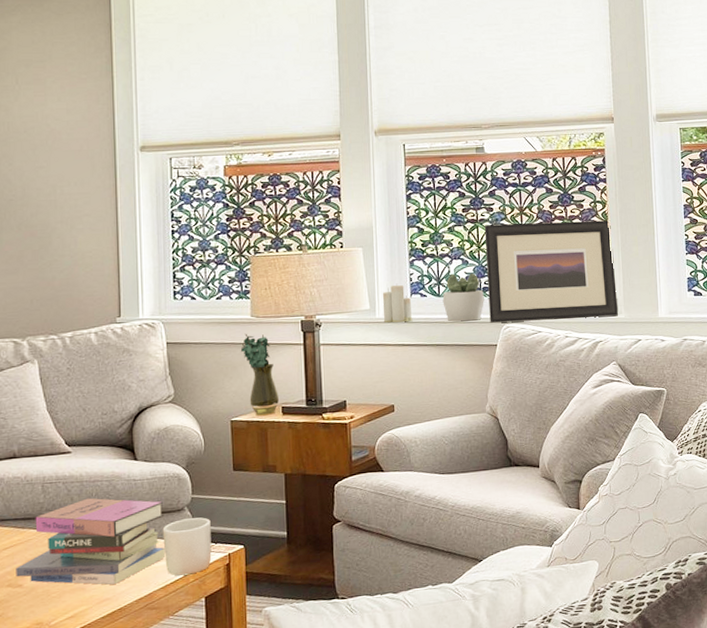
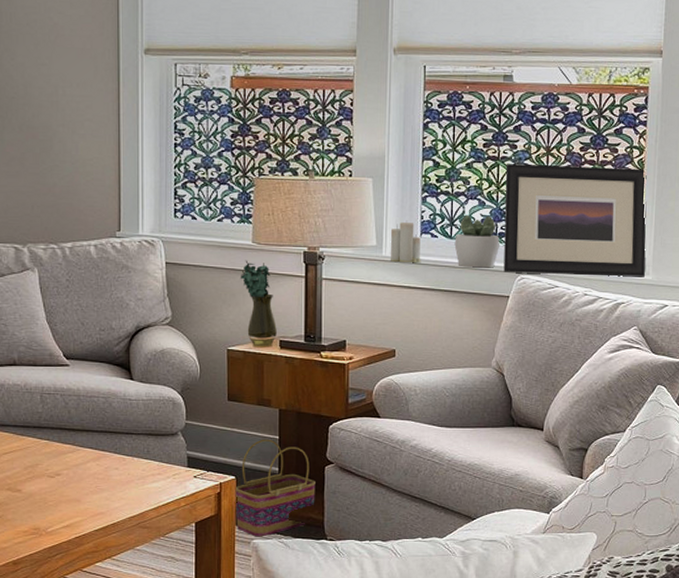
books: present [15,498,166,585] -> none [15,412,159,501]
mug: present [162,517,212,576] -> none [156,444,203,499]
basket: none [244,504,325,605] -> present [235,439,316,537]

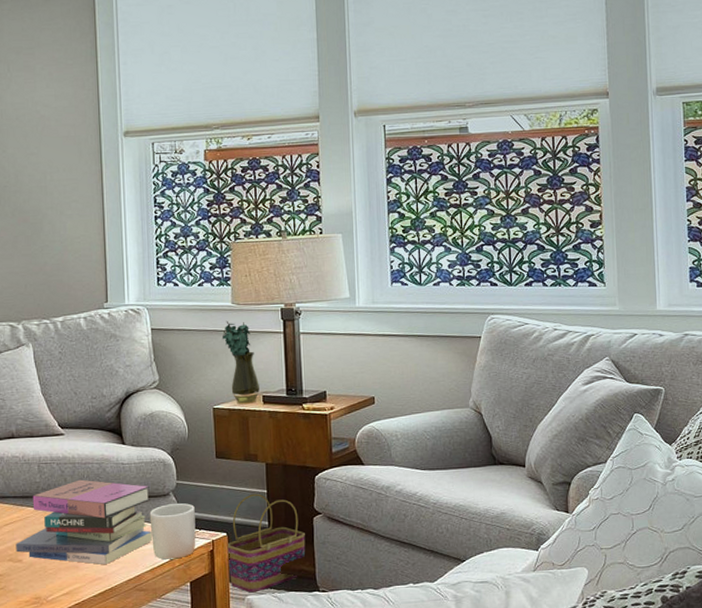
books: none [15,412,159,501] -> present [15,479,153,565]
mug: none [156,444,203,499] -> present [149,503,196,560]
candle: present [391,220,421,263] -> none [363,271,394,312]
succulent plant: present [454,214,500,268] -> none [424,260,468,312]
picture frame: present [503,164,647,277] -> none [468,204,612,314]

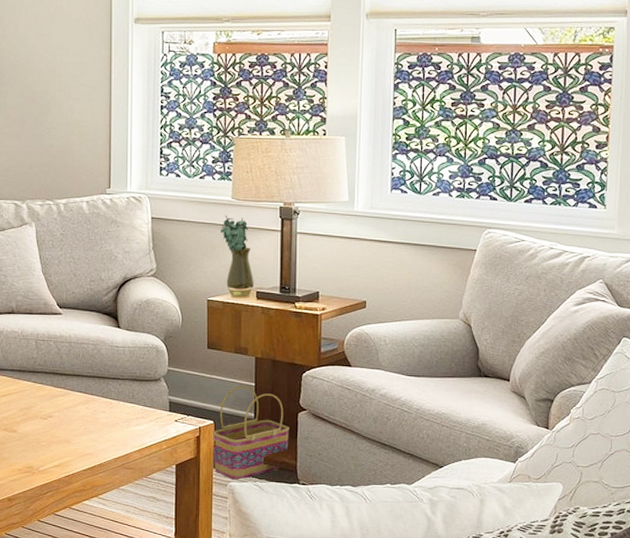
books: present [15,479,153,565] -> none [11,358,142,442]
mug: present [149,503,196,560] -> none [140,389,184,442]

